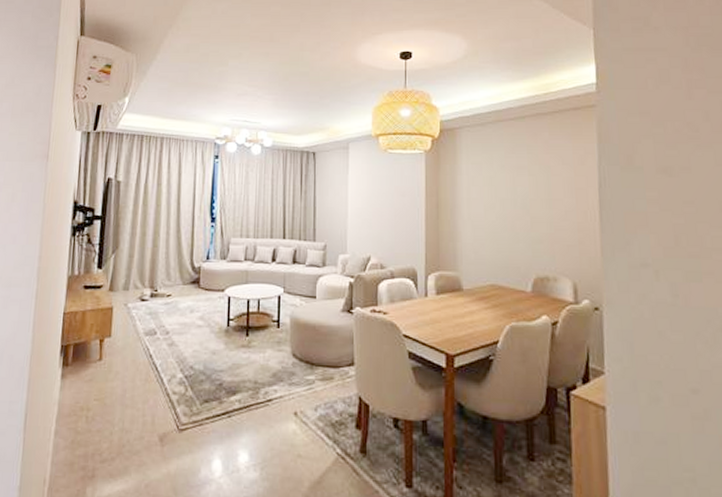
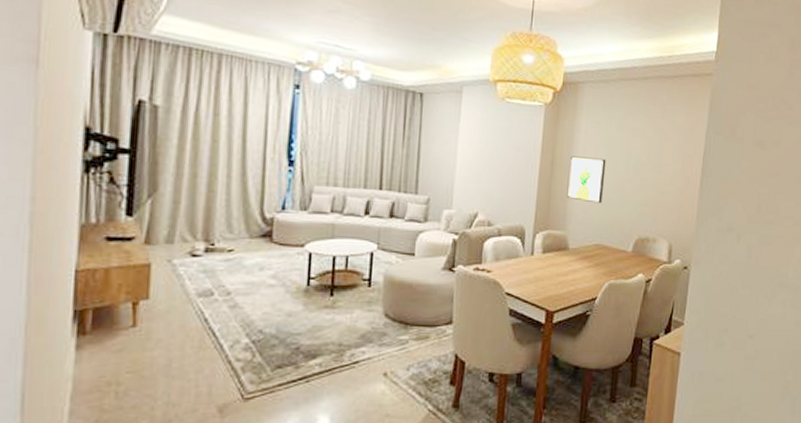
wall art: none [454,198,493,243] -> present [566,156,606,204]

